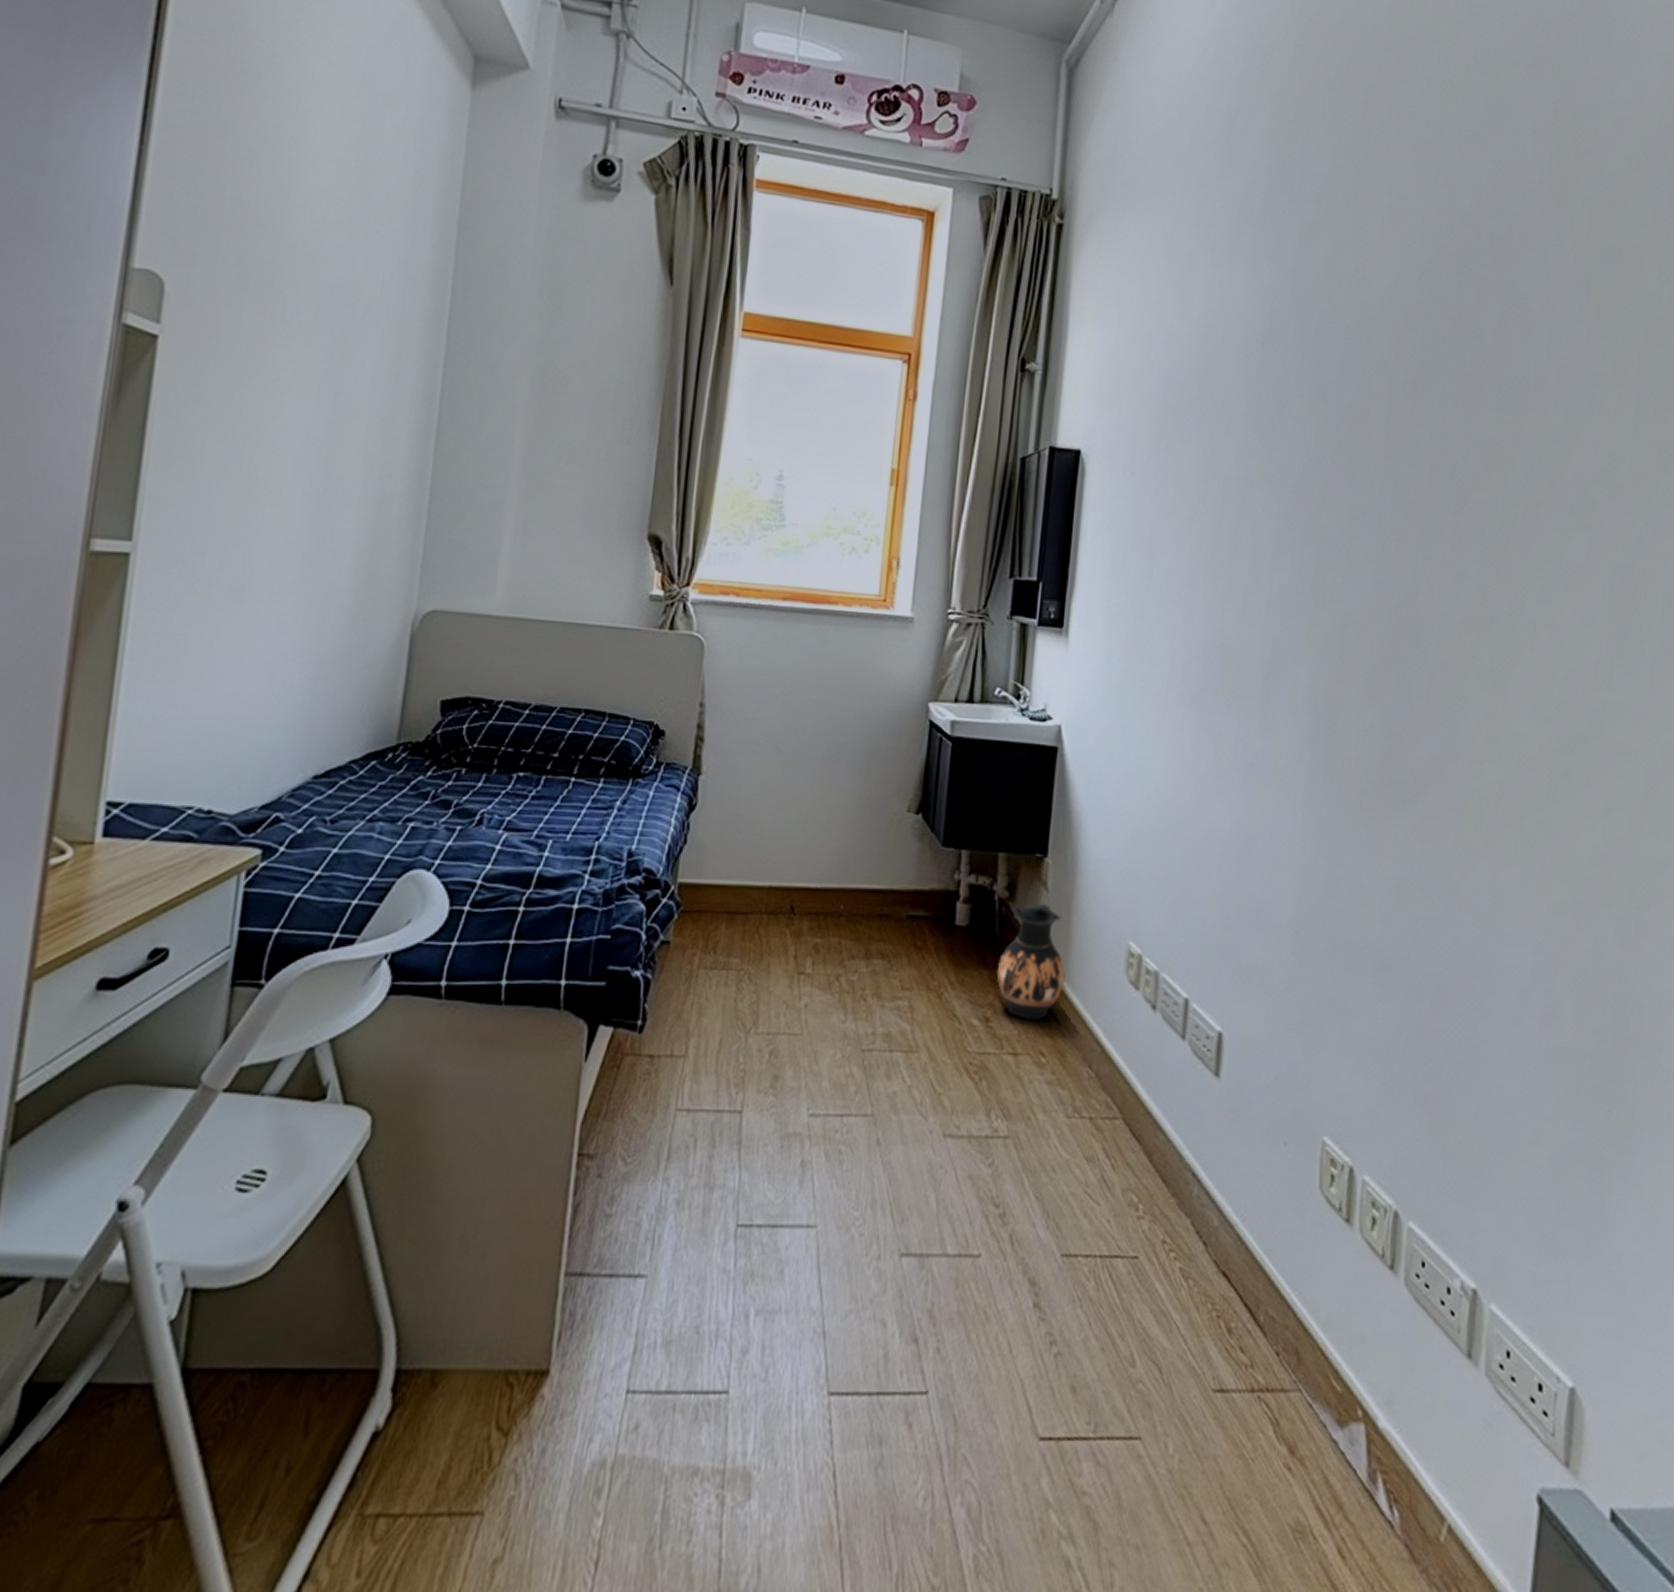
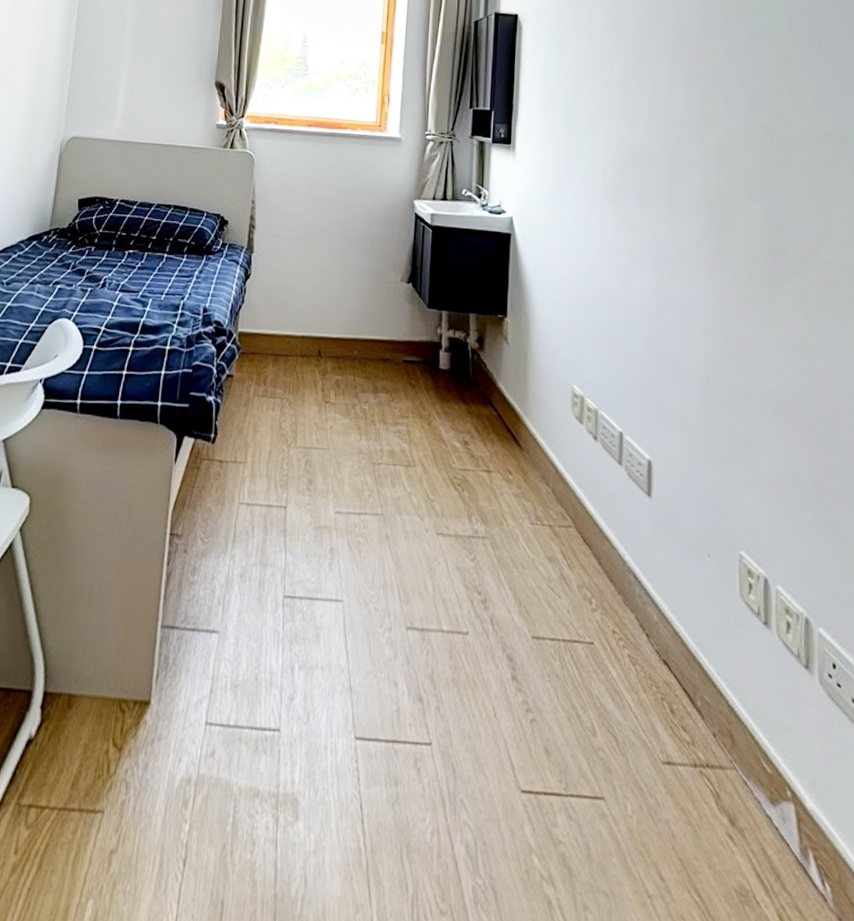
ceramic jug: present [996,903,1066,1019] -> none [472,353,525,444]

